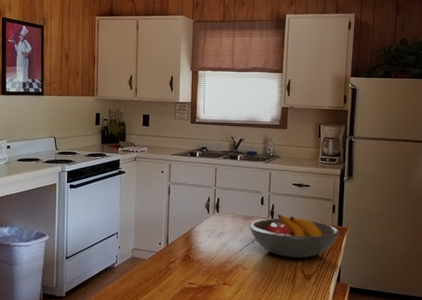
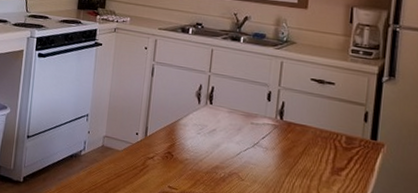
fruit bowl: present [249,214,340,258] -> none [250,115,373,176]

